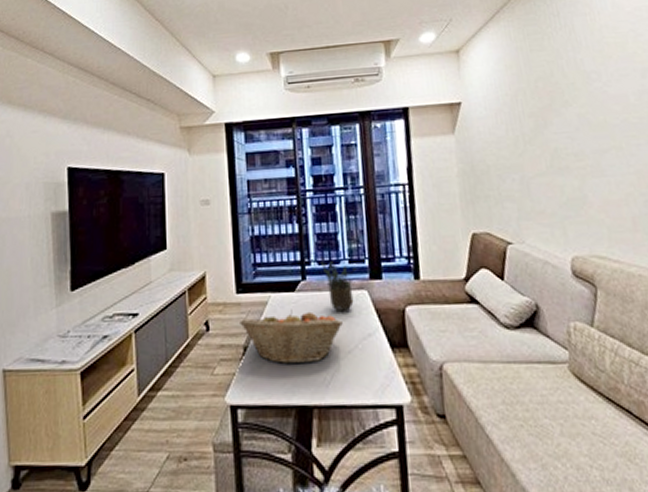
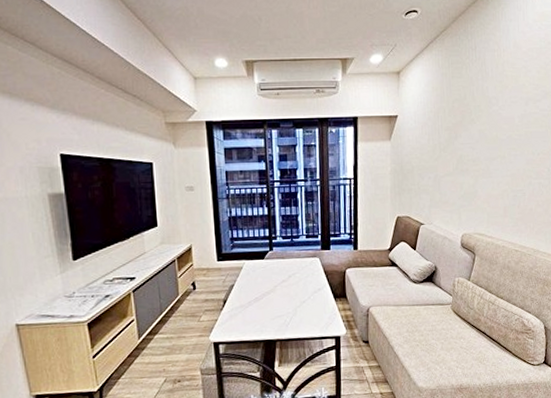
fruit basket: present [240,309,343,365] -> none [220,272,300,312]
potted plant: present [320,255,356,312] -> none [284,232,311,273]

